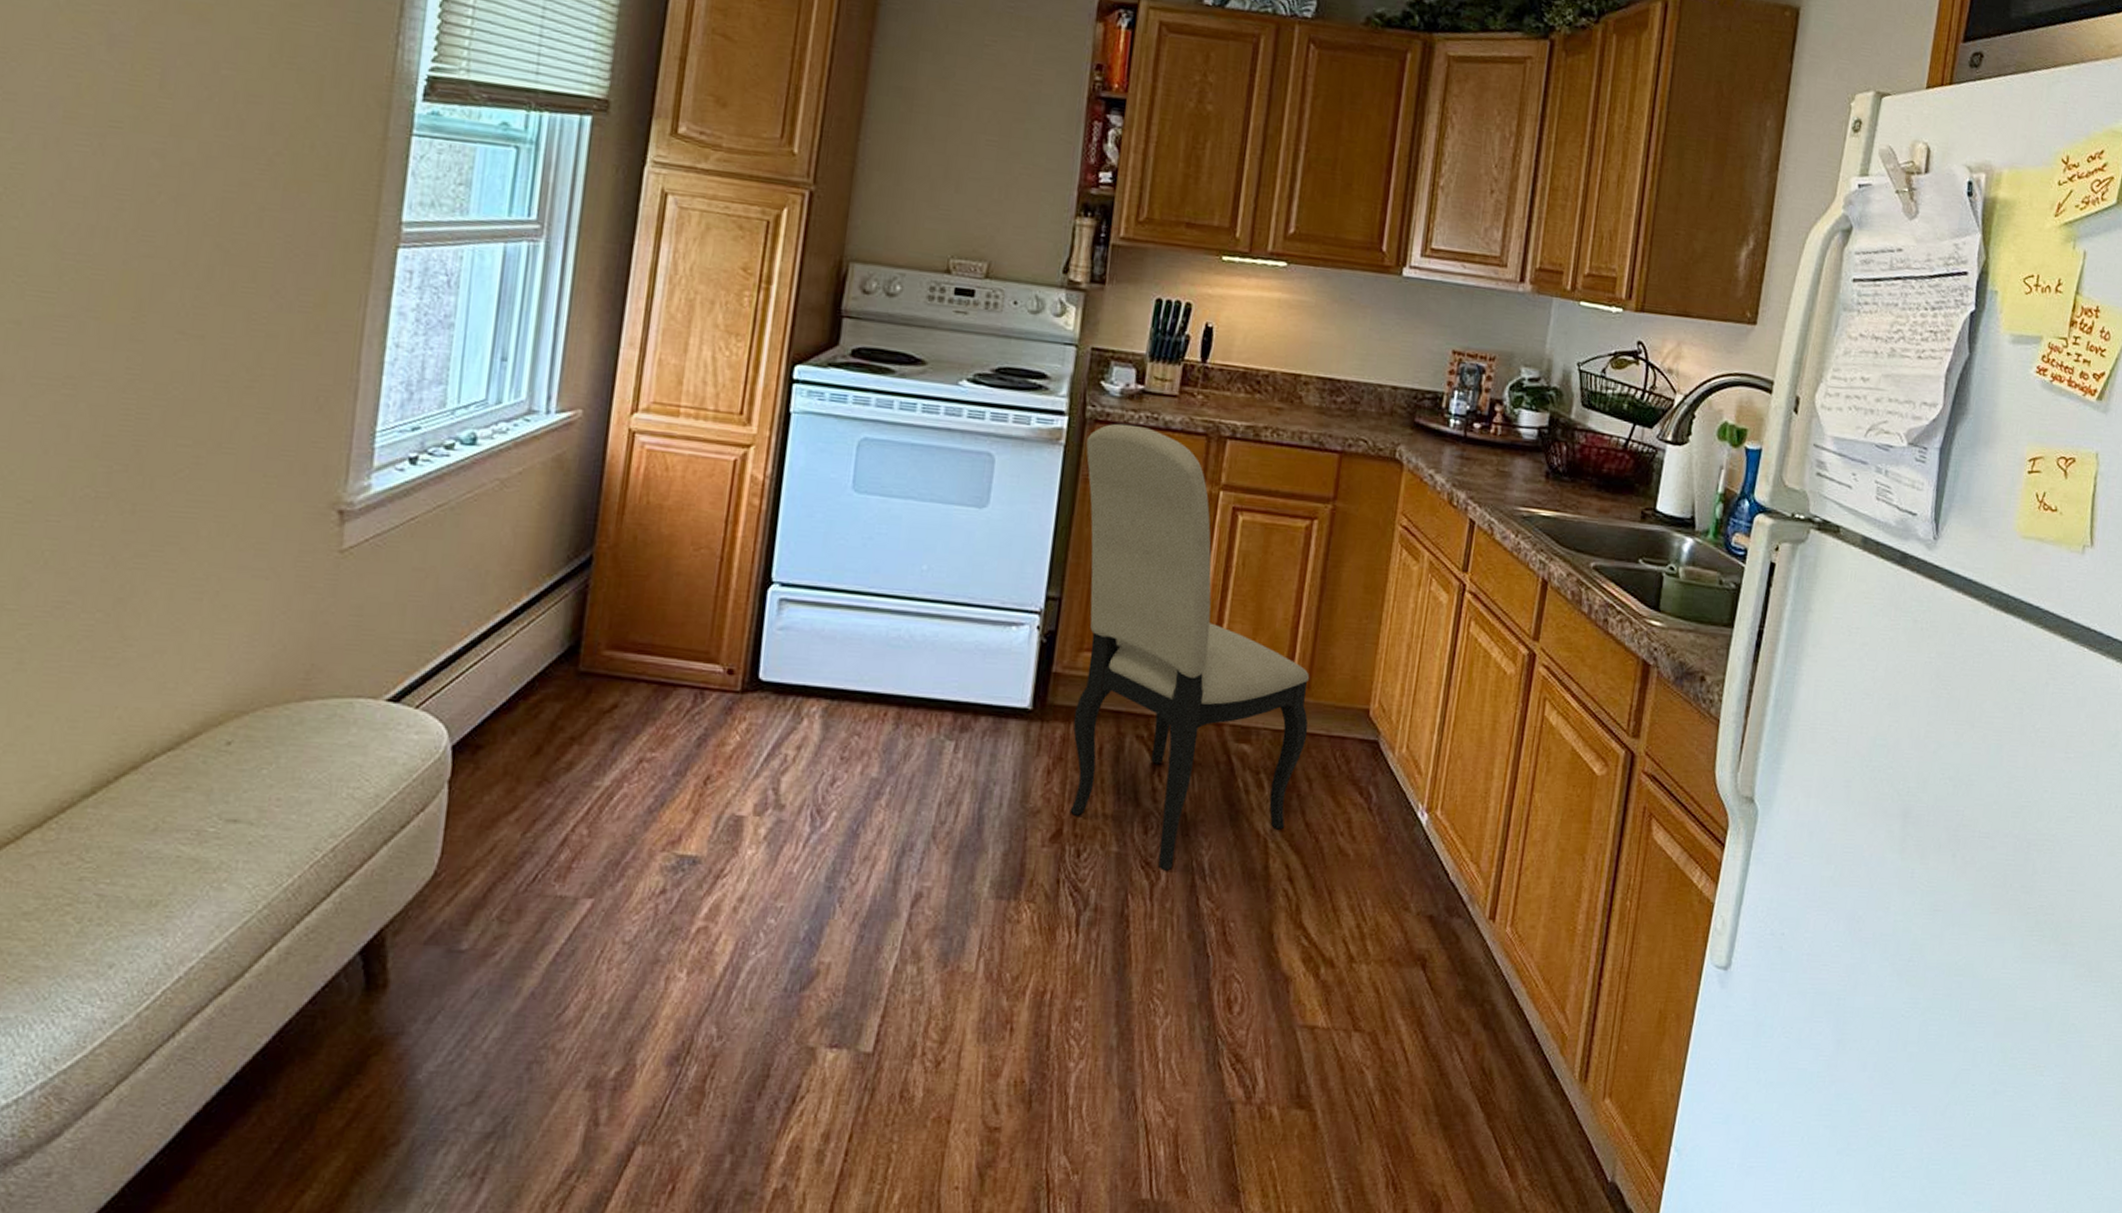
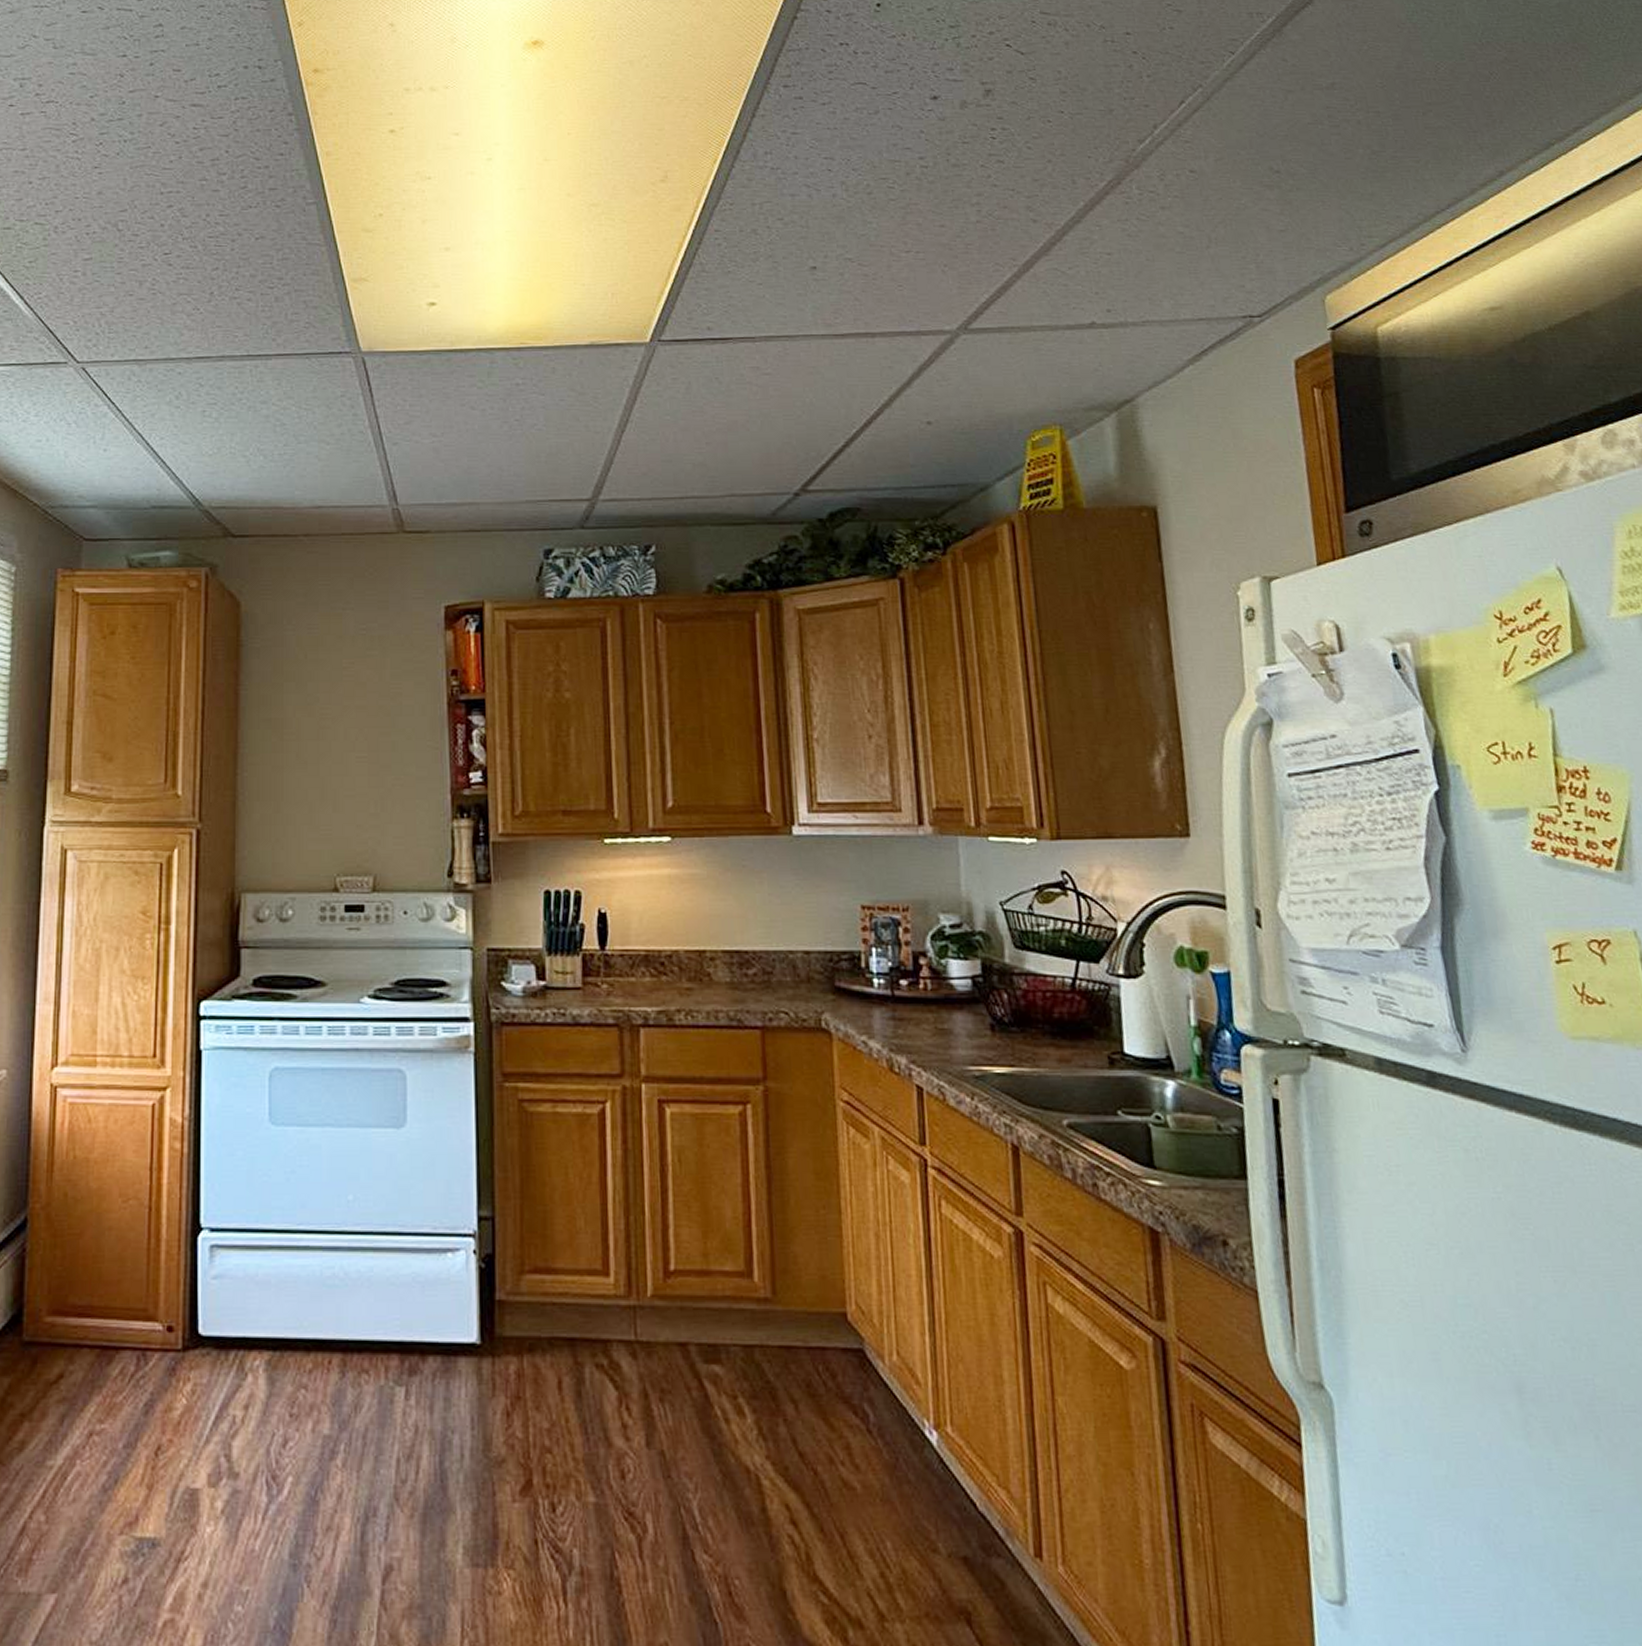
dining chair: present [1070,423,1310,871] -> none [496,1023,783,1521]

